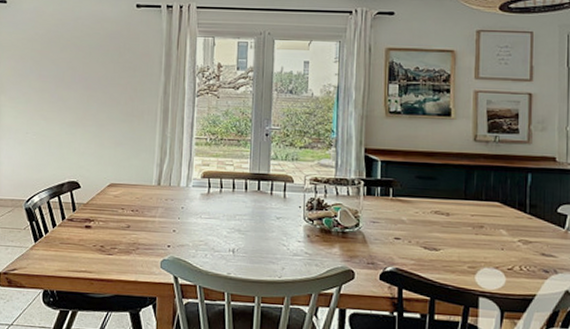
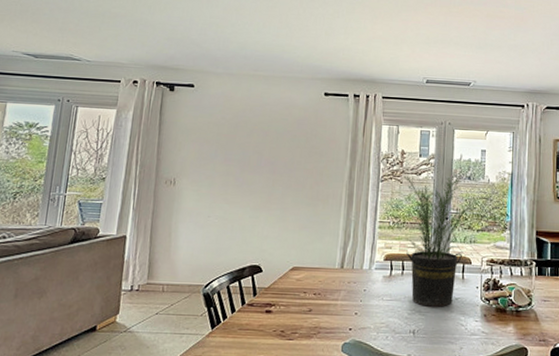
potted plant: none [214,83,304,226] -> present [398,169,482,307]

